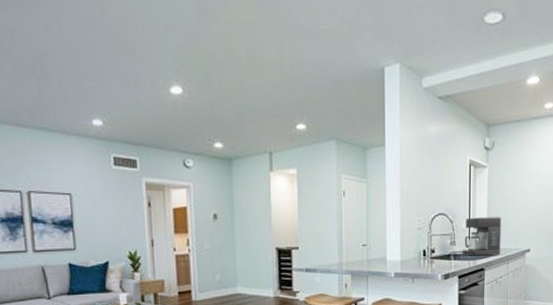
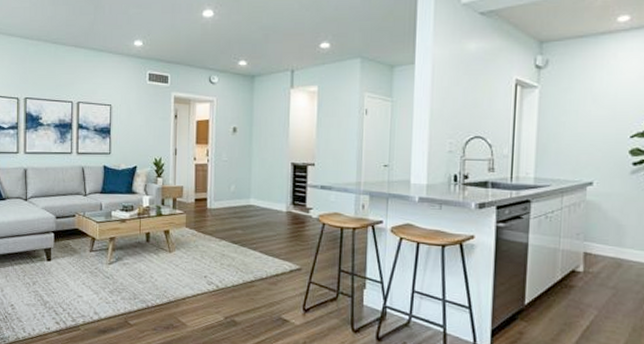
coffee maker: present [462,217,502,256] -> none [502,142,555,187]

